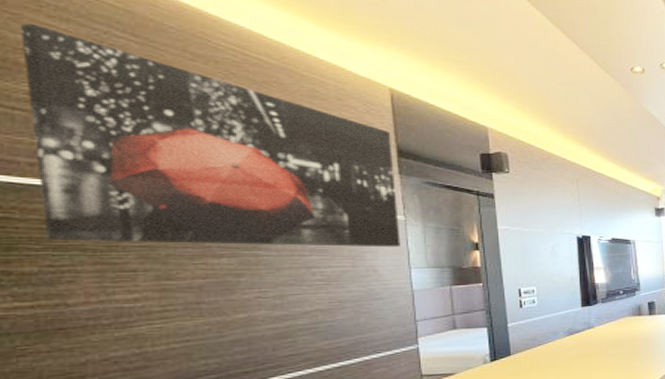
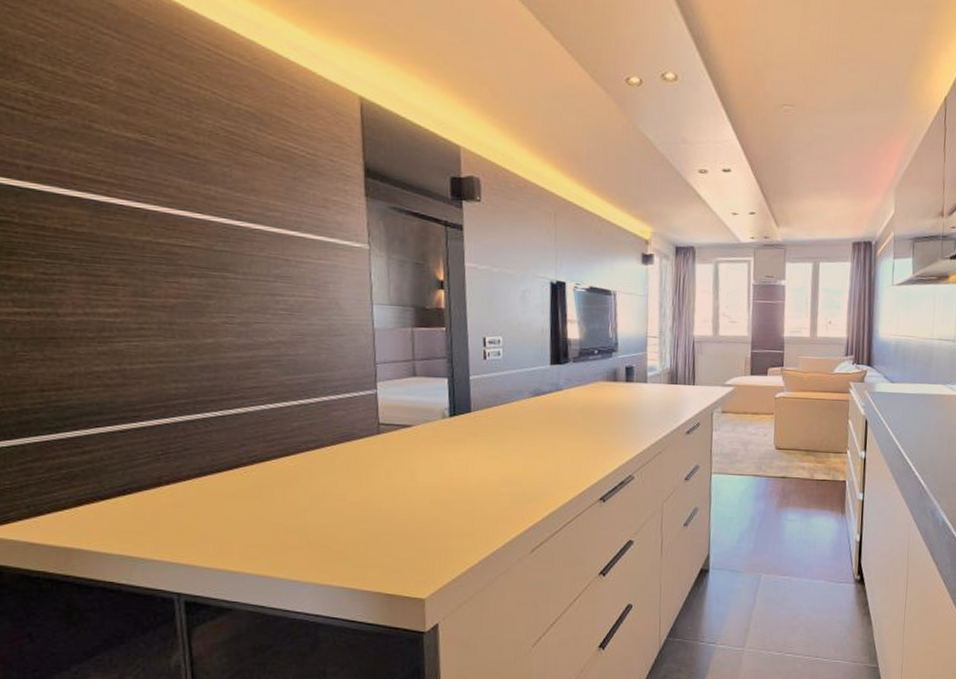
wall art: present [19,23,401,248] -> none [17,18,364,280]

